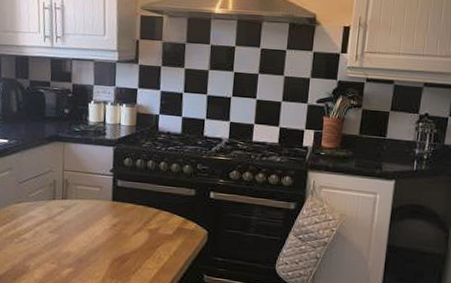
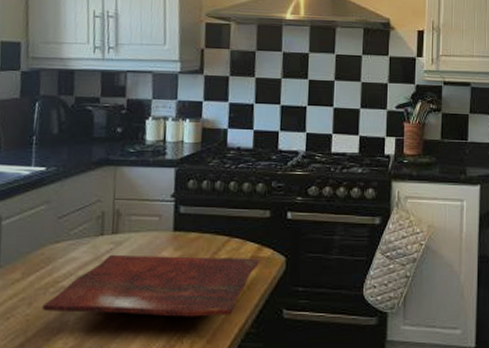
cutting board: none [9,216,185,275] -> present [41,254,259,317]

